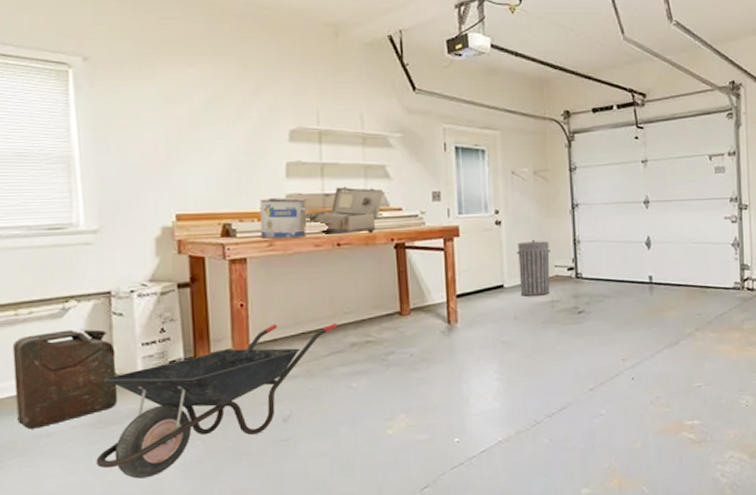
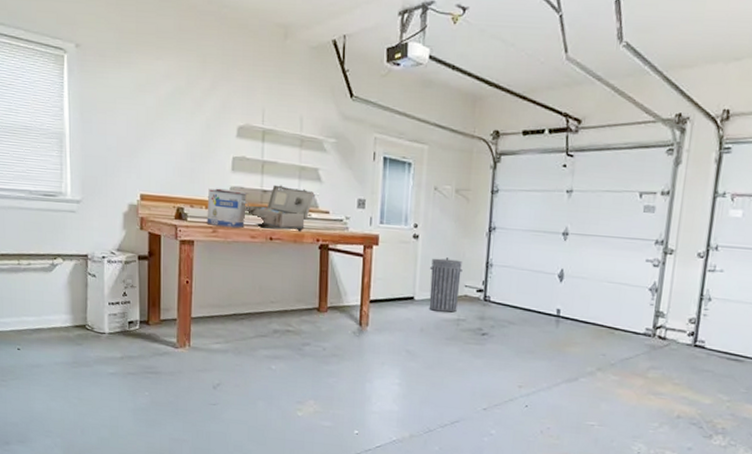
jerry can: present [12,329,117,429] -> none [15,282,89,360]
wheelbarrow: present [96,324,338,479] -> none [71,303,264,415]

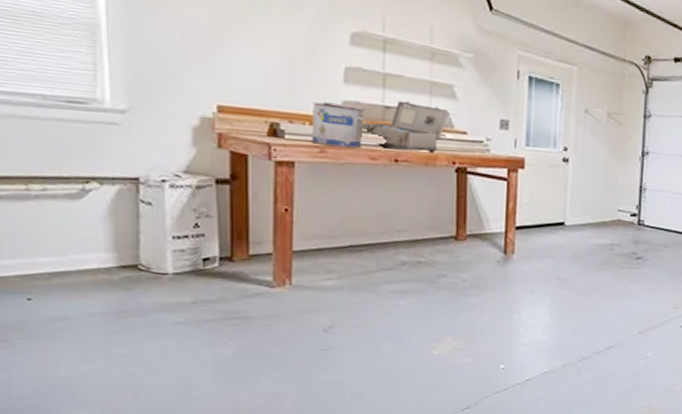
trash can: present [429,257,463,313] -> none [581,182,616,238]

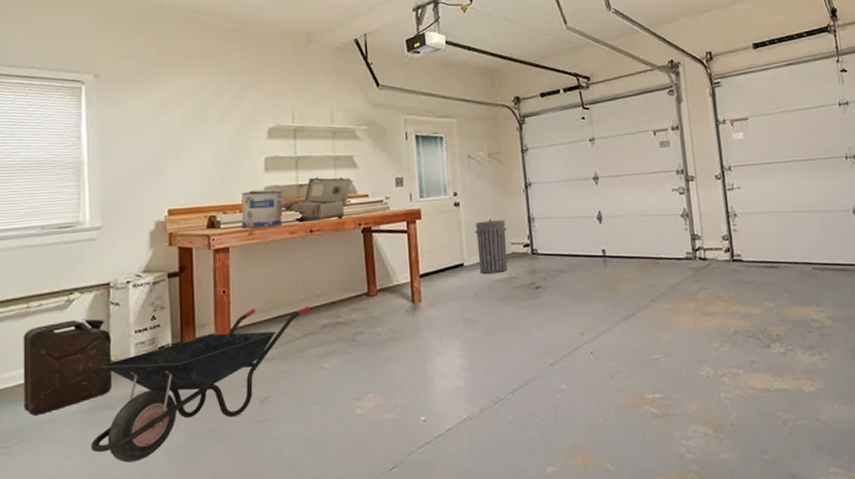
jerry can: none [21,212,142,311] -> present [23,319,112,416]
wheelbarrow: none [116,234,389,373] -> present [91,306,311,463]
trash can: none [581,182,616,238] -> present [475,219,508,274]

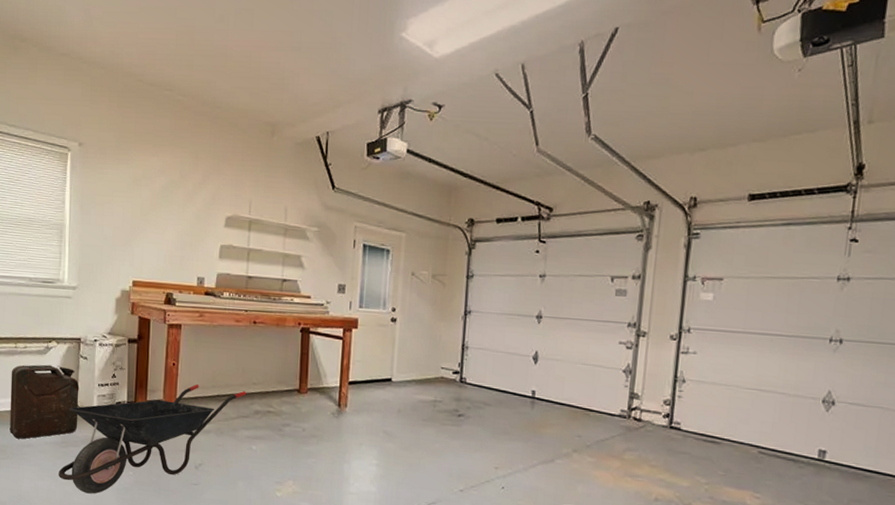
paint can: present [240,189,287,229] -> none [194,274,236,313]
toolbox: present [280,176,352,222] -> none [229,271,297,316]
trash can: present [475,219,508,274] -> none [406,340,439,395]

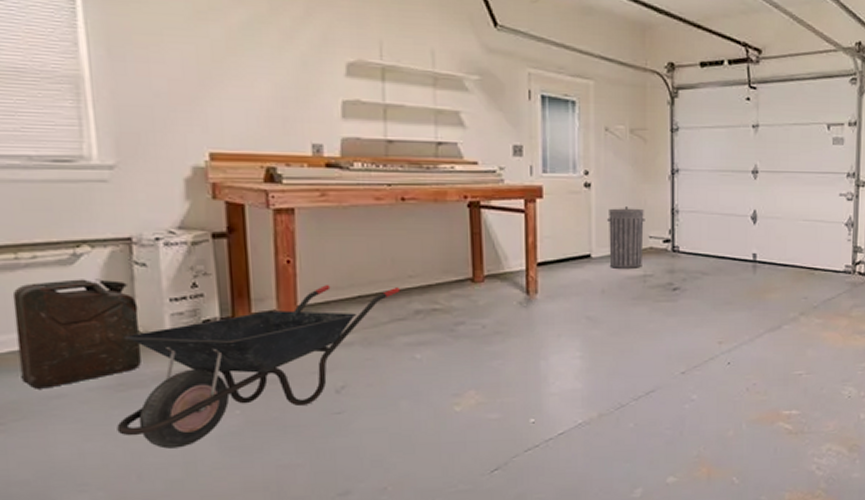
trash can: none [406,340,439,395] -> present [607,207,645,270]

